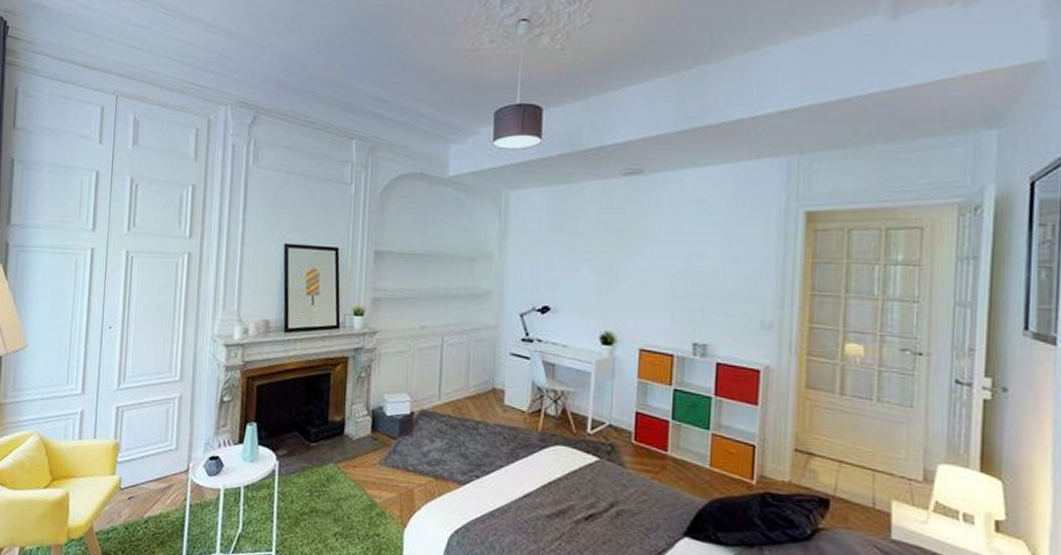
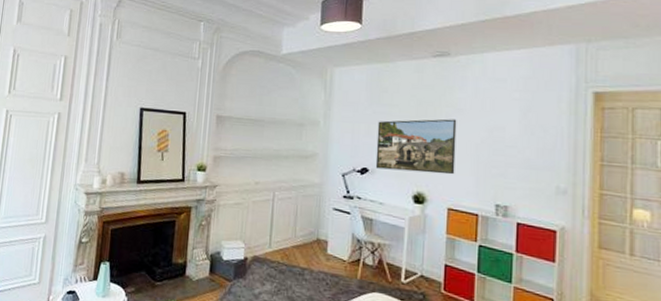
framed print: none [558,247,651,311] -> present [375,118,457,175]

